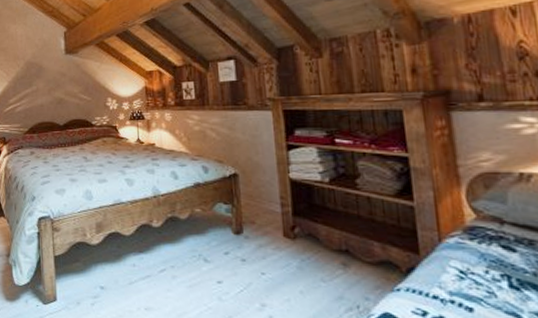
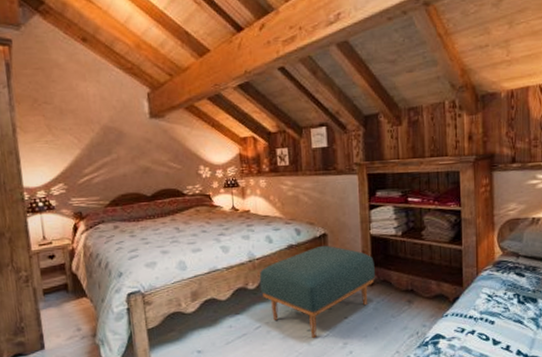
ottoman: none [164,186,298,294] -> present [259,245,375,339]

